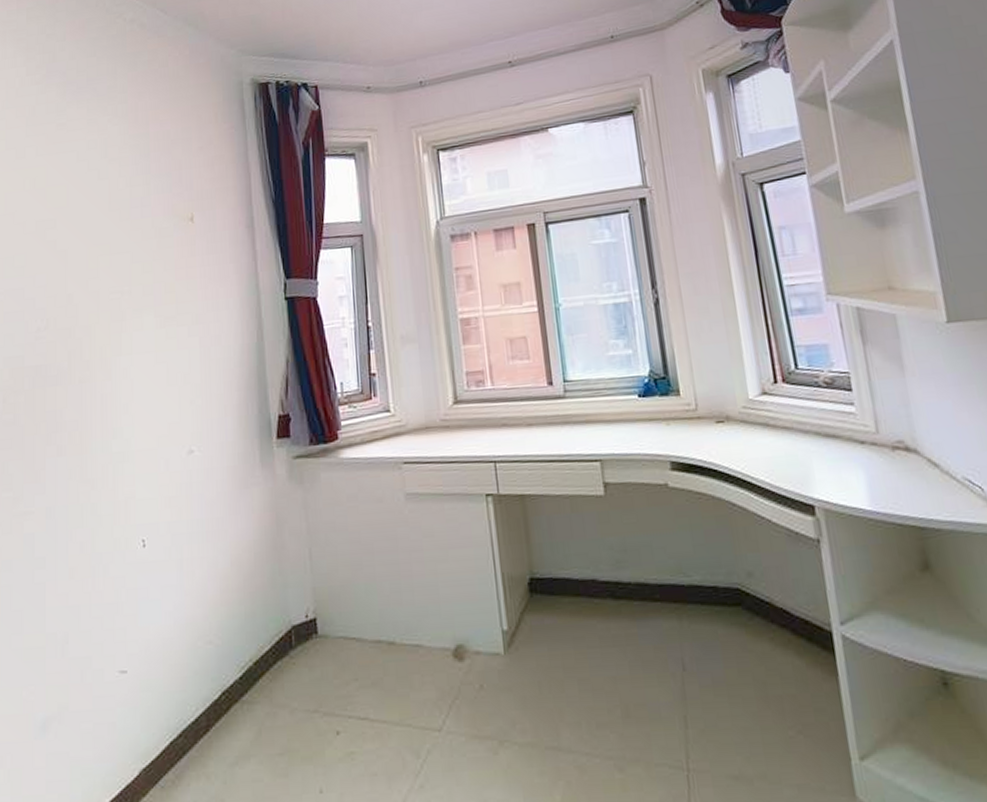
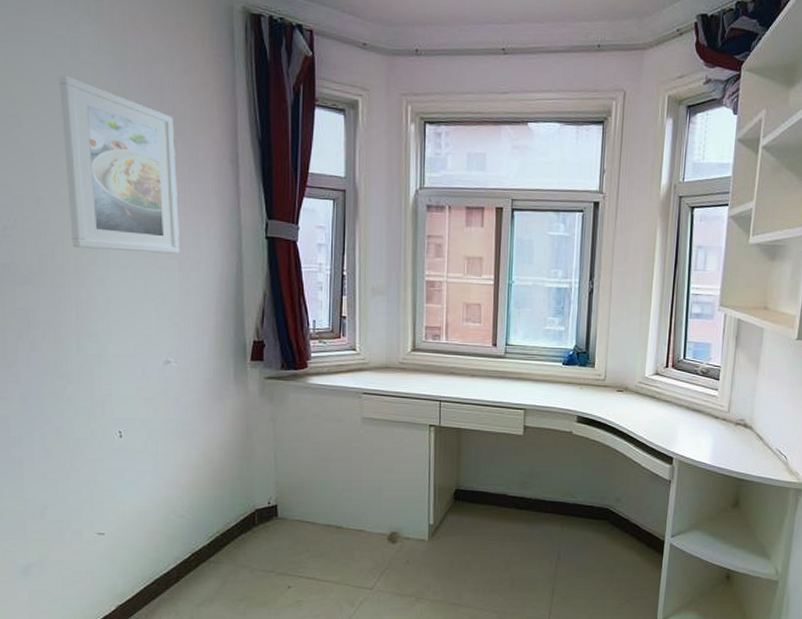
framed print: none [90,174,200,340] -> present [59,75,179,254]

